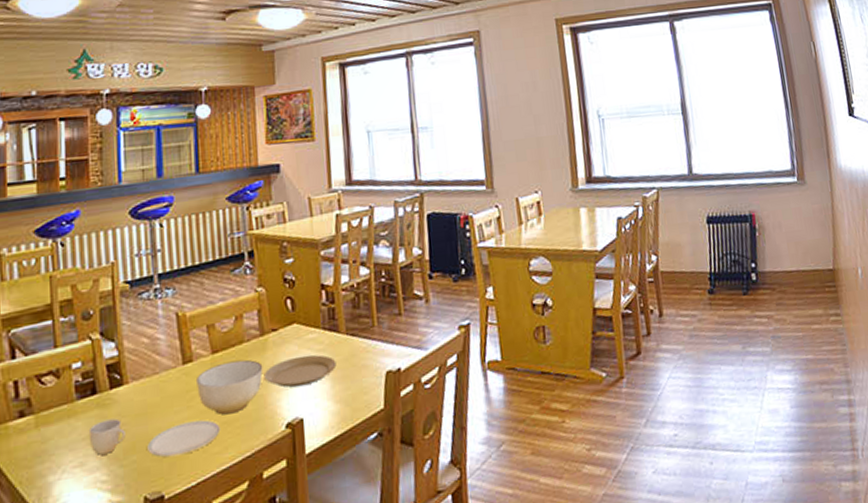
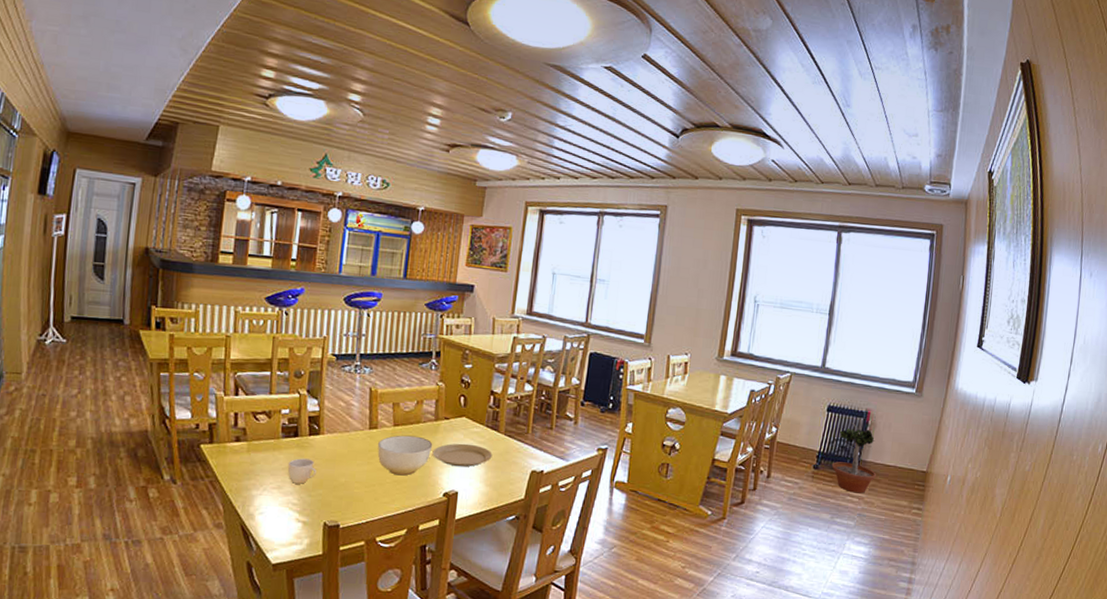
plate: present [147,420,221,458] -> none [332,474,392,498]
potted tree: none [726,225,781,313] -> present [831,420,877,494]

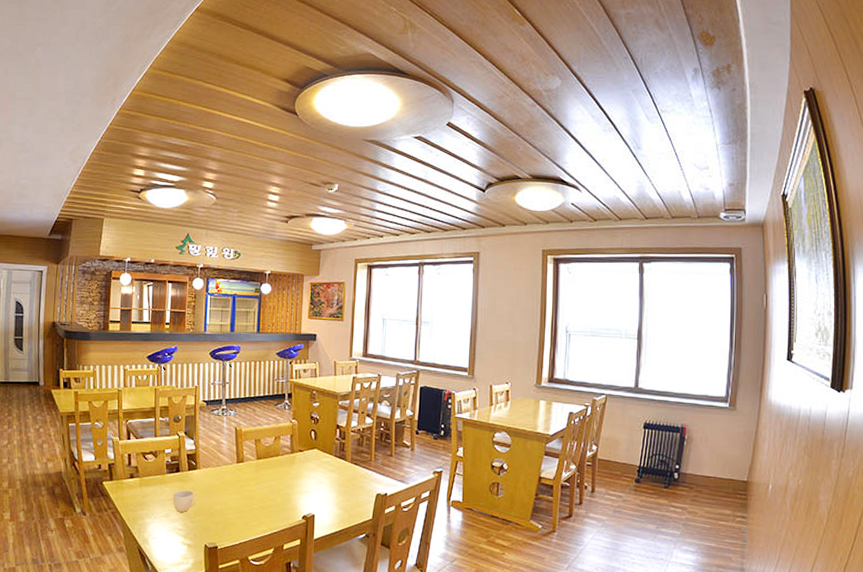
bowl: present [377,435,433,476] -> none [244,467,291,502]
plate: present [432,443,493,467] -> none [290,472,342,493]
potted tree: present [831,420,877,494] -> none [652,435,698,504]

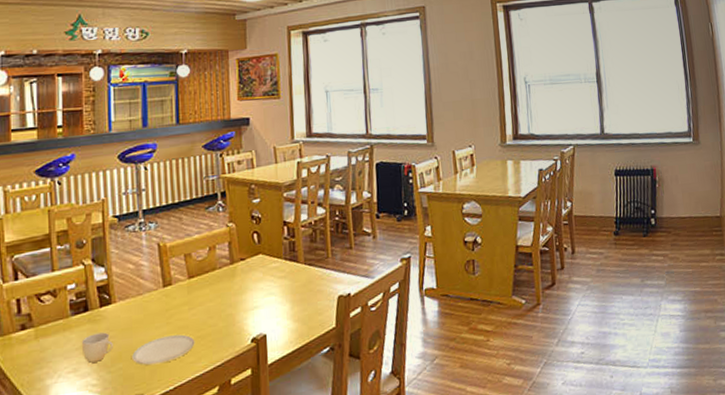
plate: none [209,502,258,523] -> present [132,334,195,366]

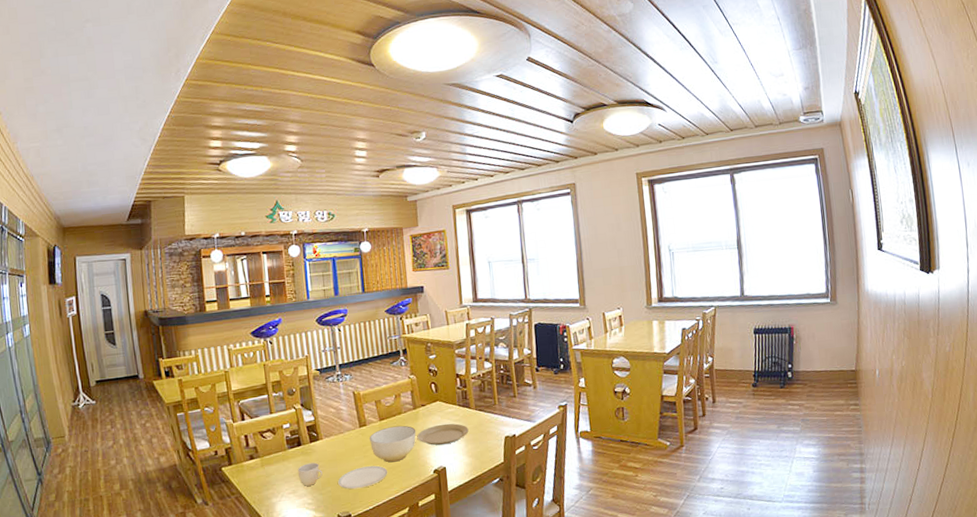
bowl: none [174,284,233,331] -> present [369,425,416,463]
plate: none [233,281,296,308] -> present [417,423,469,446]

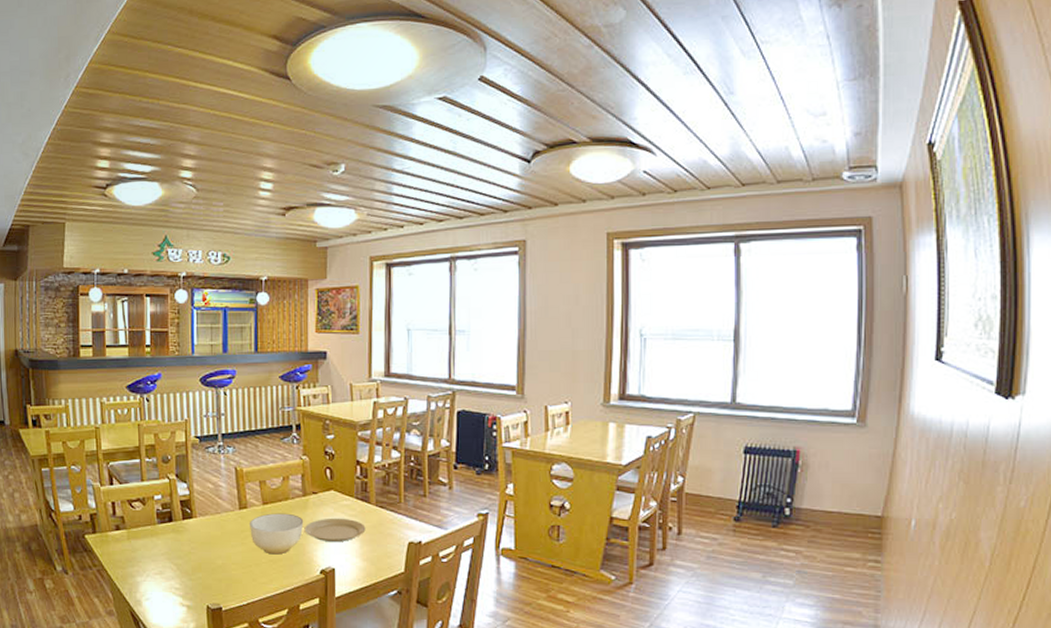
cup: present [297,462,323,486] -> none [166,543,194,568]
plate: present [338,465,388,490] -> none [210,555,267,580]

